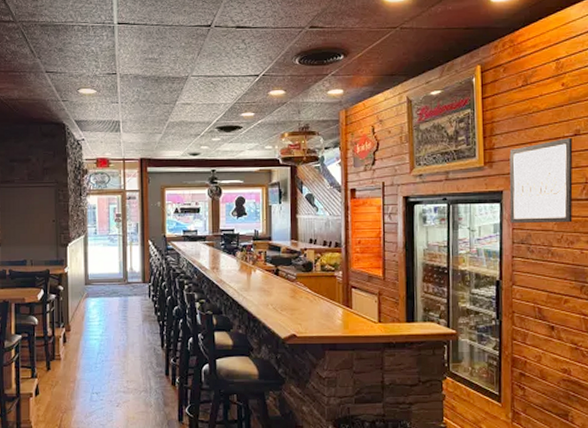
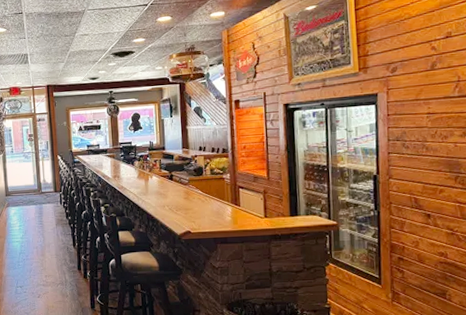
wall art: present [509,137,573,223] -> none [383,39,446,122]

